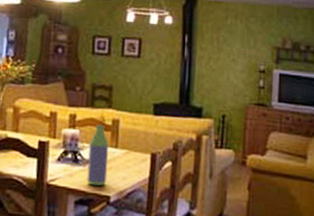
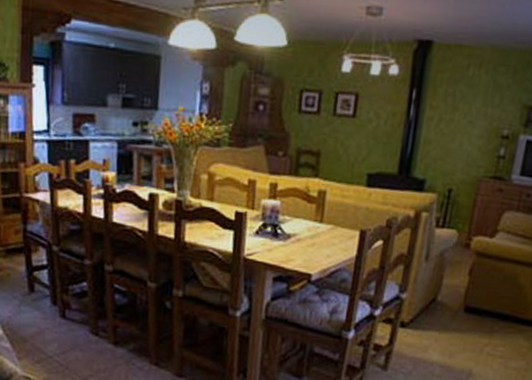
bottle: present [87,125,109,186] -> none [287,196,314,263]

